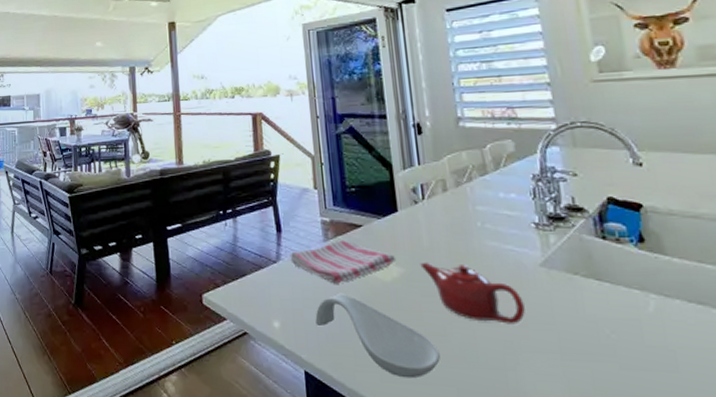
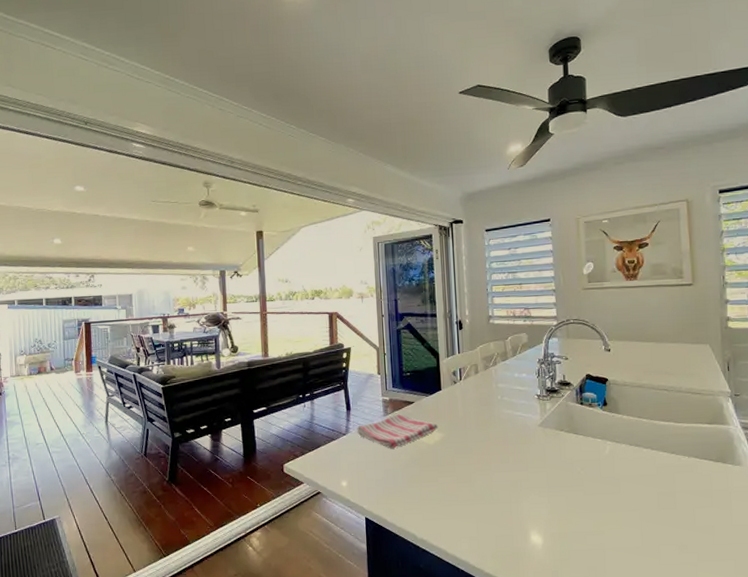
spoon rest: present [315,294,440,379] -> none [375,456,466,515]
teapot: present [420,262,525,324] -> none [456,427,526,470]

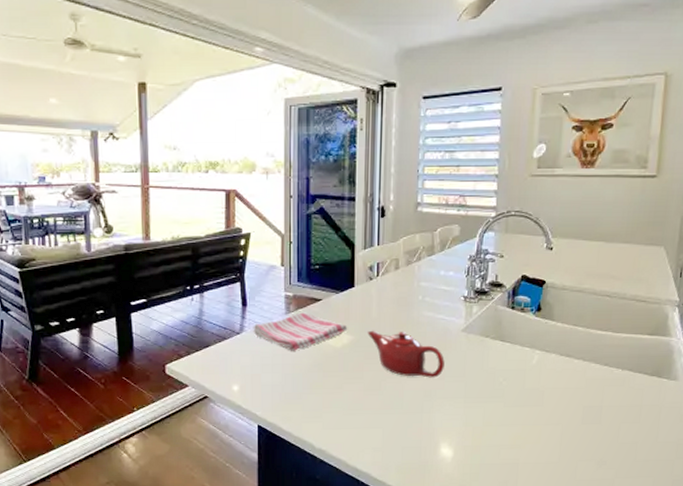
teapot: none [456,427,526,470] -> present [367,330,445,378]

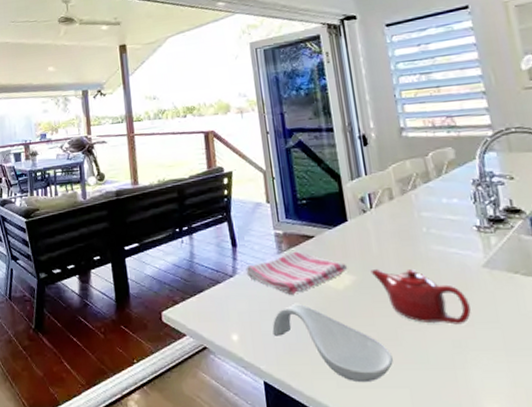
spoon rest: none [271,360,373,425] -> present [272,304,393,383]

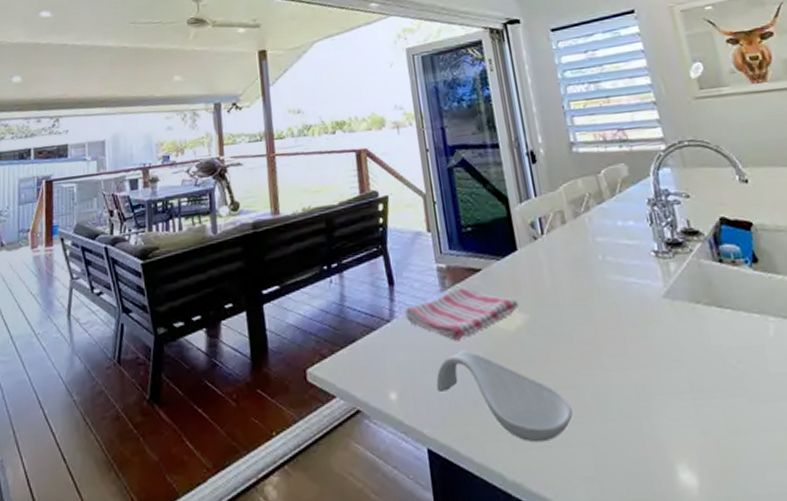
teapot: present [370,268,471,325] -> none [544,304,654,366]

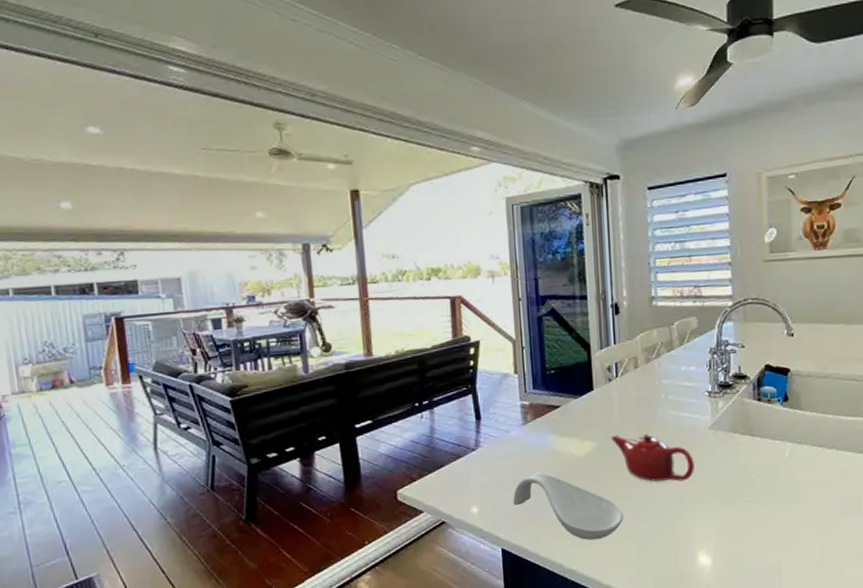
dish towel: present [404,287,519,340] -> none [489,421,590,464]
teapot: none [544,304,654,366] -> present [611,434,694,482]

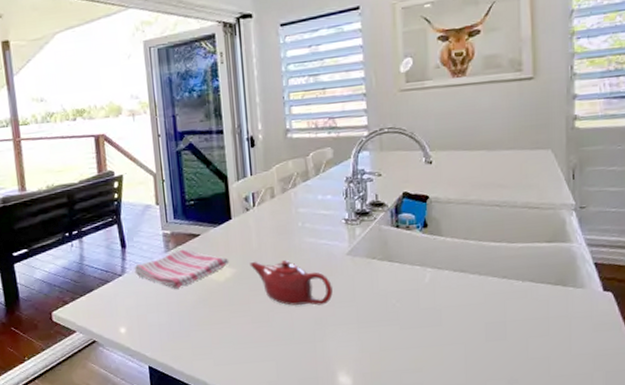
dish towel: none [489,421,590,464] -> present [134,249,229,289]
spoon rest: present [513,473,623,541] -> none [157,297,264,360]

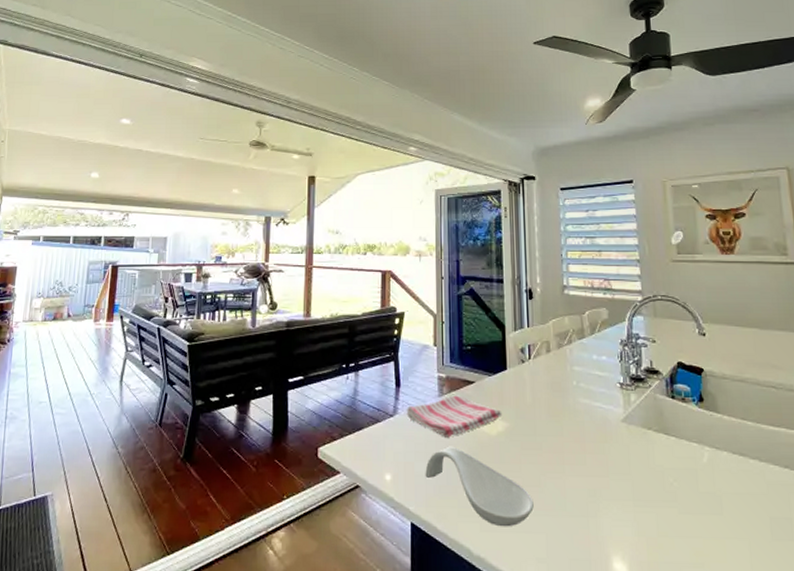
spoon rest: none [157,297,264,360] -> present [425,447,534,527]
teapot: present [249,260,333,306] -> none [523,417,607,475]

